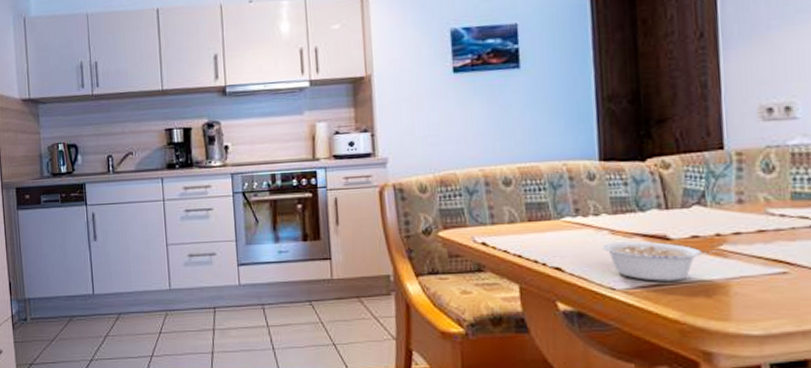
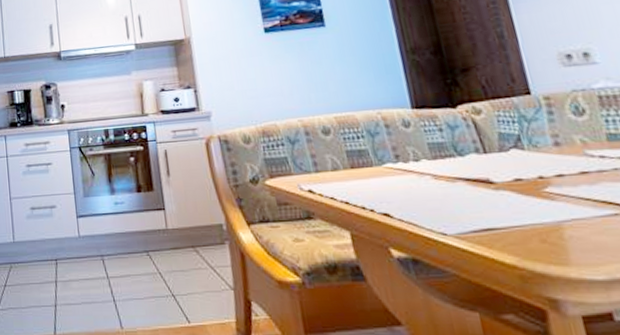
legume: present [601,241,722,282] -> none [426,185,548,226]

